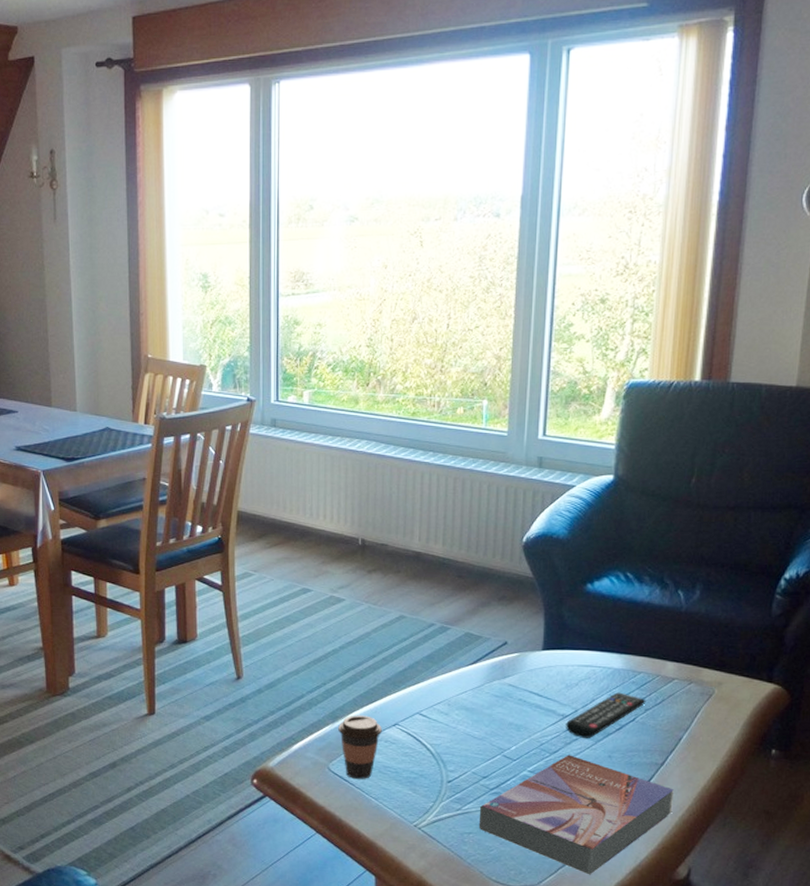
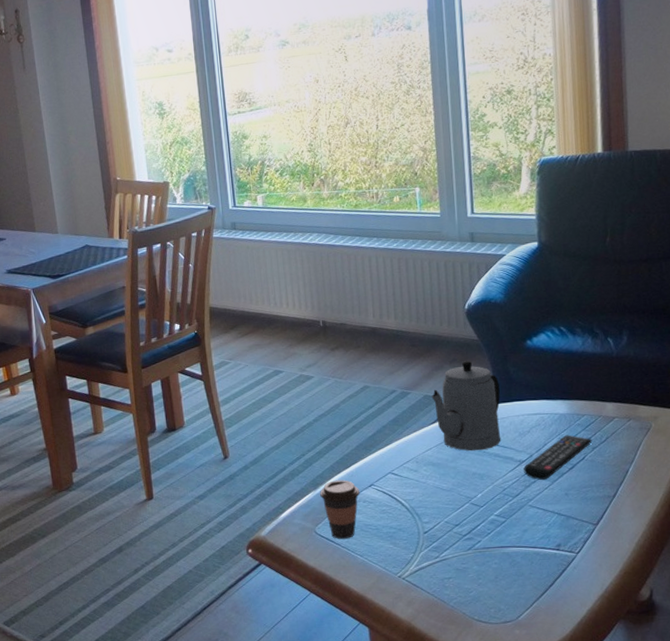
teapot: none [473,599,551,700] -> present [431,360,500,451]
textbook: present [478,755,674,875] -> none [455,496,629,605]

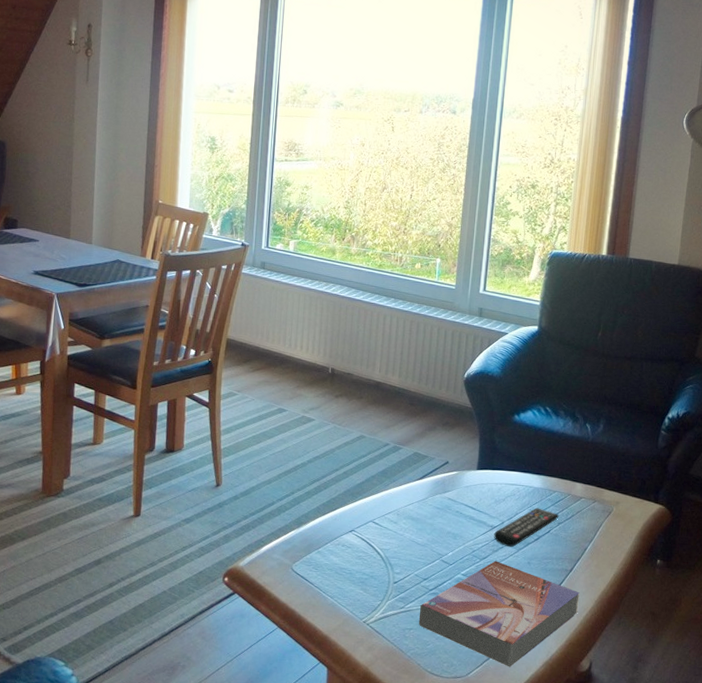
coffee cup: present [320,480,361,540] -> none [302,521,341,580]
teapot: present [431,360,500,451] -> none [421,425,484,512]
textbook: none [455,496,629,605] -> present [418,561,580,667]

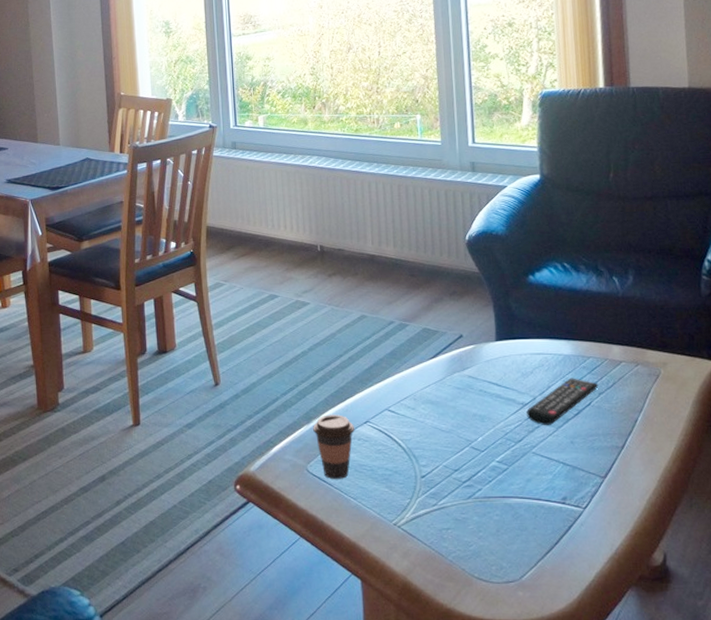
coffee cup: none [302,521,341,580] -> present [313,414,355,480]
textbook: present [418,561,580,667] -> none [454,443,640,566]

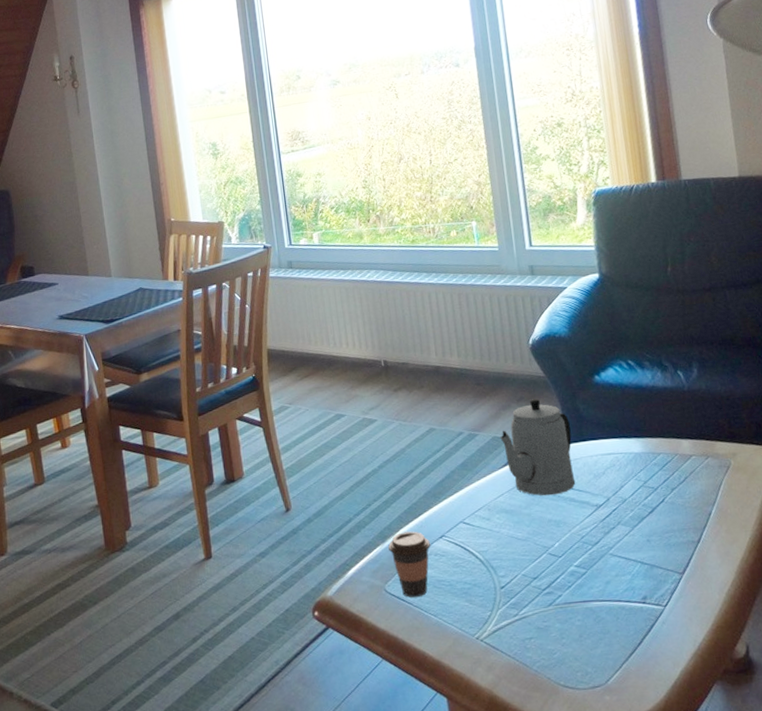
teapot: none [430,294,502,390] -> present [500,398,575,496]
remote control: present [526,378,599,425] -> none [601,475,671,526]

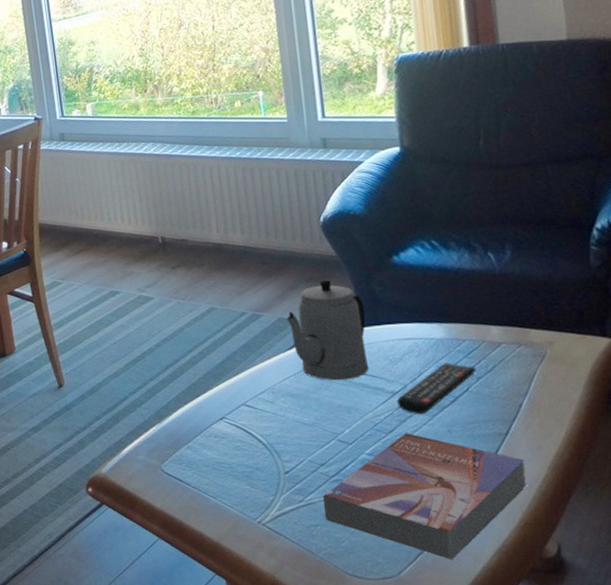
coffee cup: present [388,531,431,598] -> none [165,412,211,479]
textbook: none [535,544,718,666] -> present [322,433,528,560]
remote control: none [601,475,671,526] -> present [397,362,477,414]

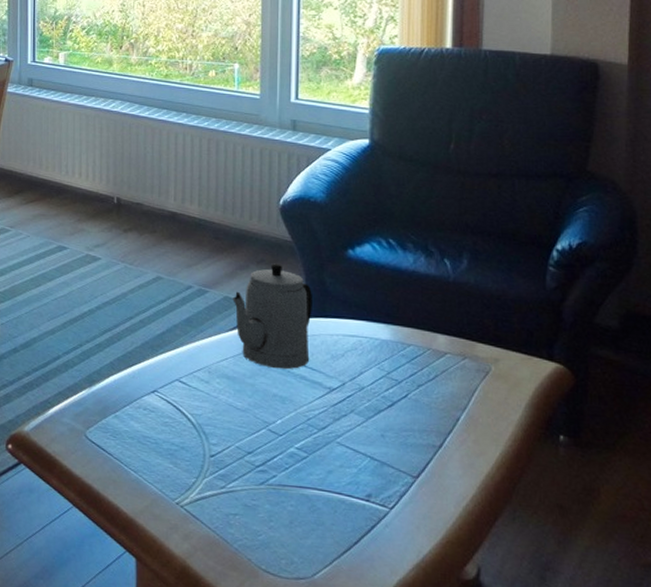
textbook: present [322,433,528,560] -> none [245,432,455,569]
remote control: present [397,362,477,414] -> none [334,365,418,415]

